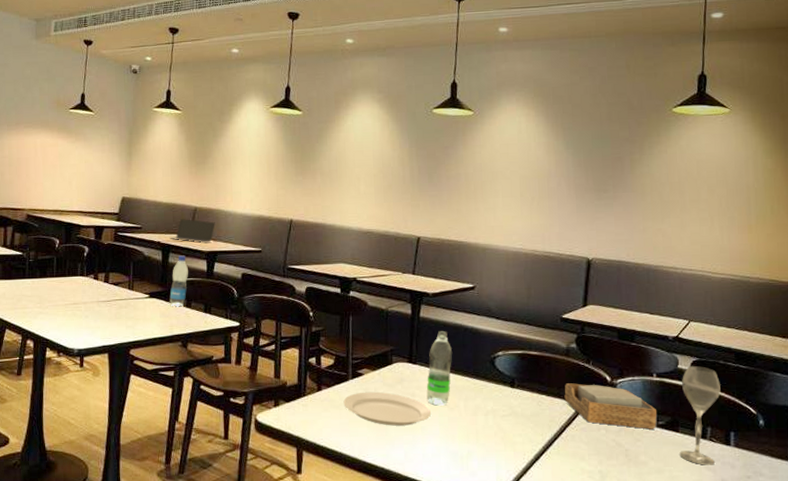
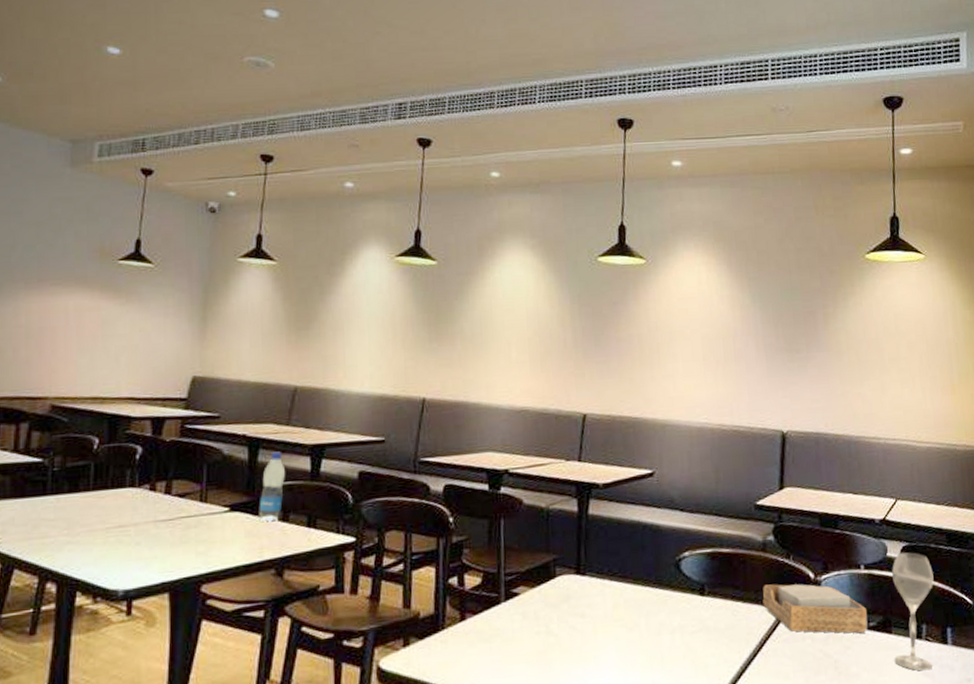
laptop: present [169,219,215,243] -> none [259,403,323,434]
plate: present [343,391,431,426] -> none [494,615,605,659]
bottle: present [426,330,453,406] -> none [598,530,630,627]

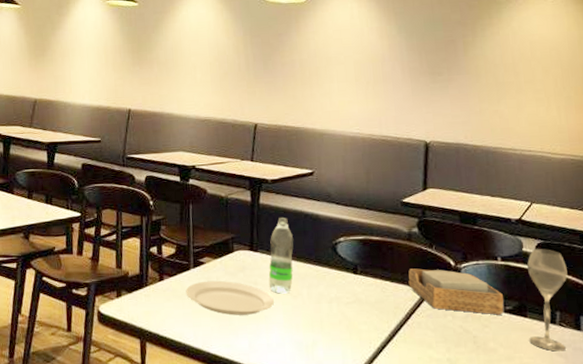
bottle: present [259,451,285,522] -> none [11,147,29,199]
plate: none [494,615,605,659] -> present [186,280,274,315]
bottle: none [598,530,630,627] -> present [268,217,294,294]

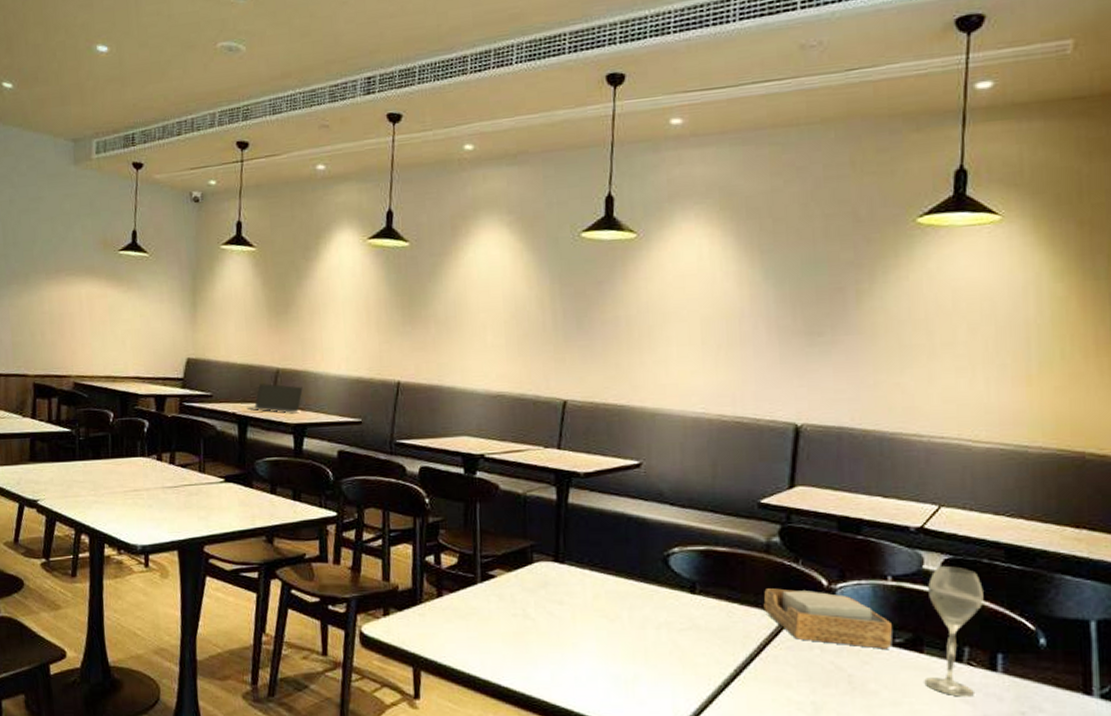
laptop: none [10,111,55,135] -> present [246,384,303,414]
plate: present [186,280,274,315] -> none [471,598,584,641]
bottle: present [268,217,294,294] -> none [578,520,613,616]

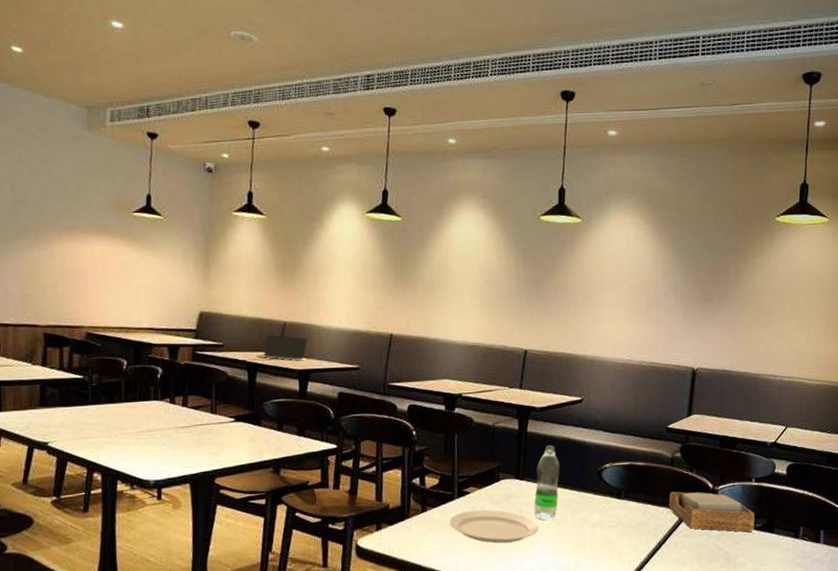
plate: none [471,598,584,641] -> present [449,509,538,543]
bottle: none [578,520,613,616] -> present [534,445,561,521]
wineglass: present [924,565,984,697] -> none [774,469,813,563]

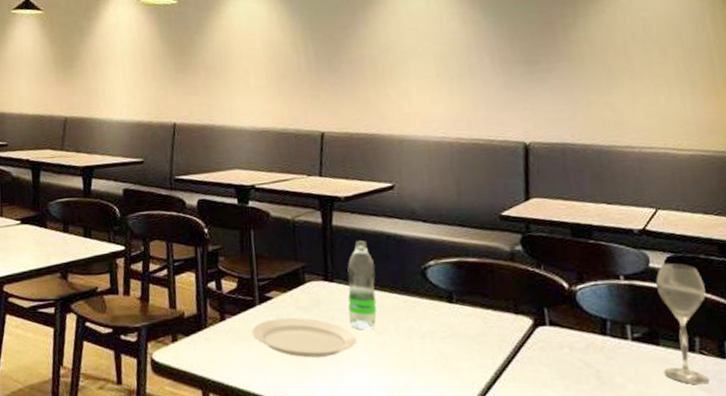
laptop: present [256,335,308,361] -> none [39,131,90,158]
napkin holder: present [669,491,754,532] -> none [513,293,631,345]
wineglass: none [774,469,813,563] -> present [655,262,709,385]

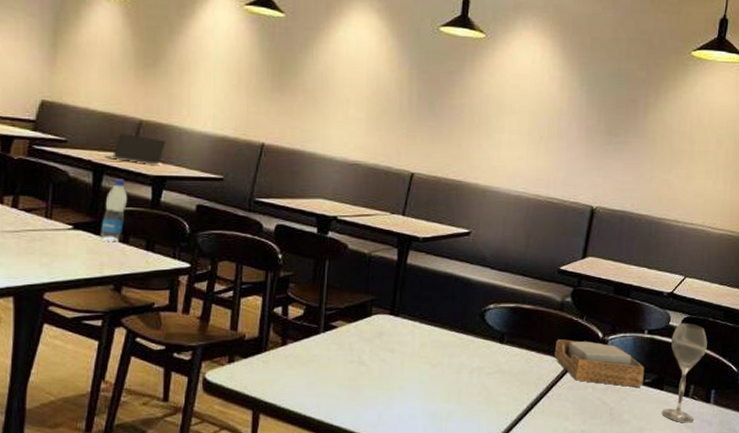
laptop: none [39,131,90,158] -> present [104,134,166,166]
bottle: none [43,173,63,233] -> present [101,179,127,242]
plate: present [252,317,356,358] -> none [312,346,411,385]
bottle: present [347,240,377,330] -> none [407,279,440,363]
napkin holder: none [513,293,631,345] -> present [554,339,644,388]

